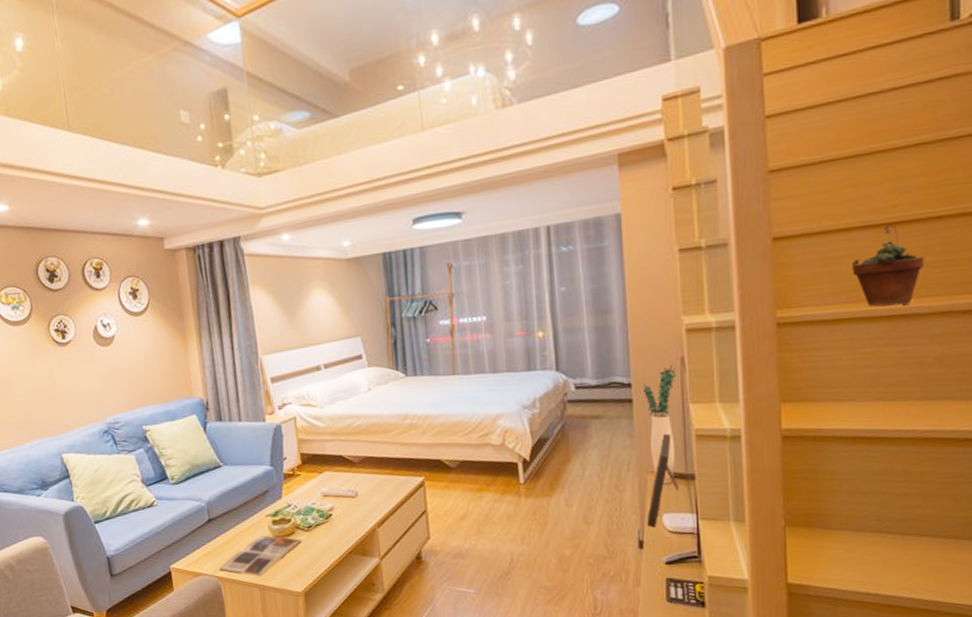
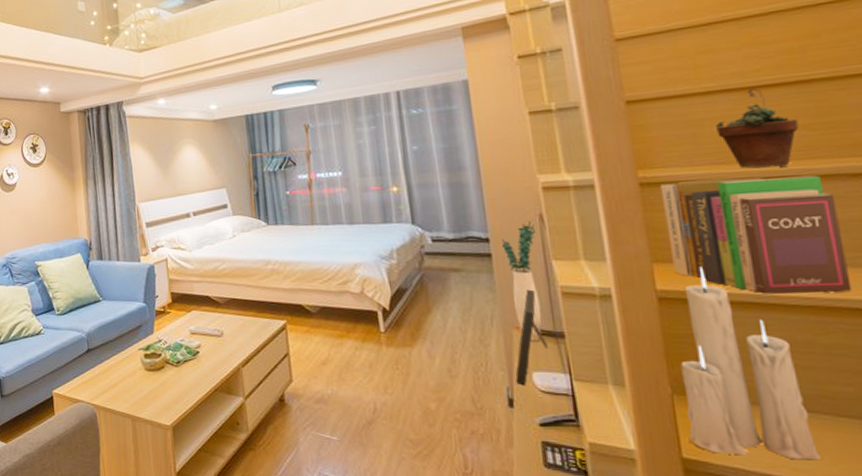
magazine: present [220,535,301,577] -> none [96,368,171,407]
candle: none [794,404,901,577] -> present [680,266,821,461]
books: none [795,312,948,428] -> present [659,175,853,294]

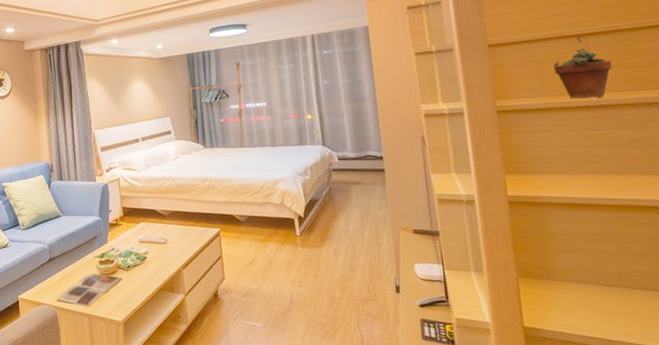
magazine: none [96,368,171,407] -> present [57,273,122,307]
vase: present [501,220,542,341] -> none [392,141,423,239]
picture frame: present [515,289,547,385] -> none [401,197,426,274]
books: present [659,175,853,294] -> none [511,104,646,197]
candle: present [680,266,821,461] -> none [524,176,621,324]

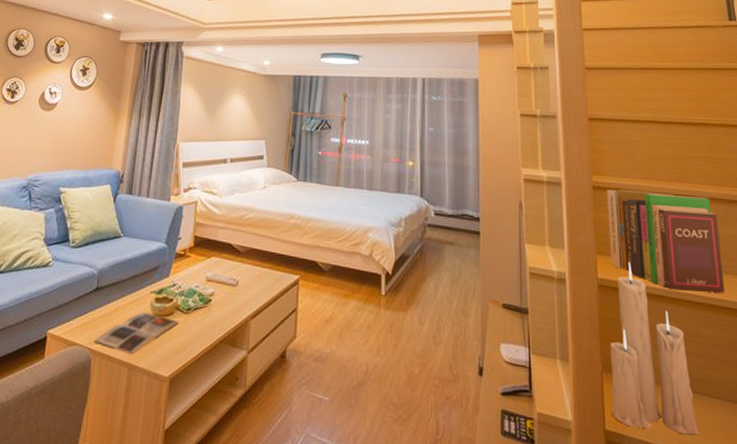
books: none [511,104,646,197] -> present [606,189,725,293]
candle: none [524,176,621,324] -> present [610,261,700,436]
succulent plant: present [554,35,612,99] -> none [647,123,698,188]

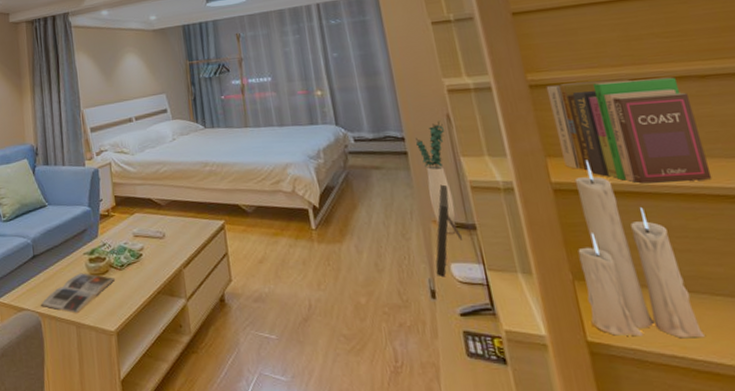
picture frame: none [487,267,514,355] -> present [436,184,462,276]
vase: none [488,206,516,315] -> present [415,120,456,234]

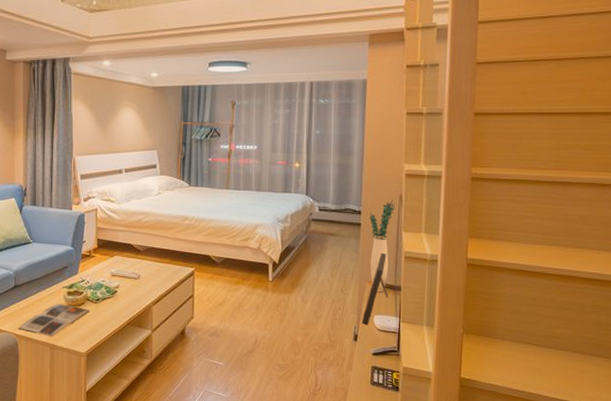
books: present [546,77,713,184] -> none [481,179,588,266]
candle: present [574,159,705,339] -> none [467,243,542,379]

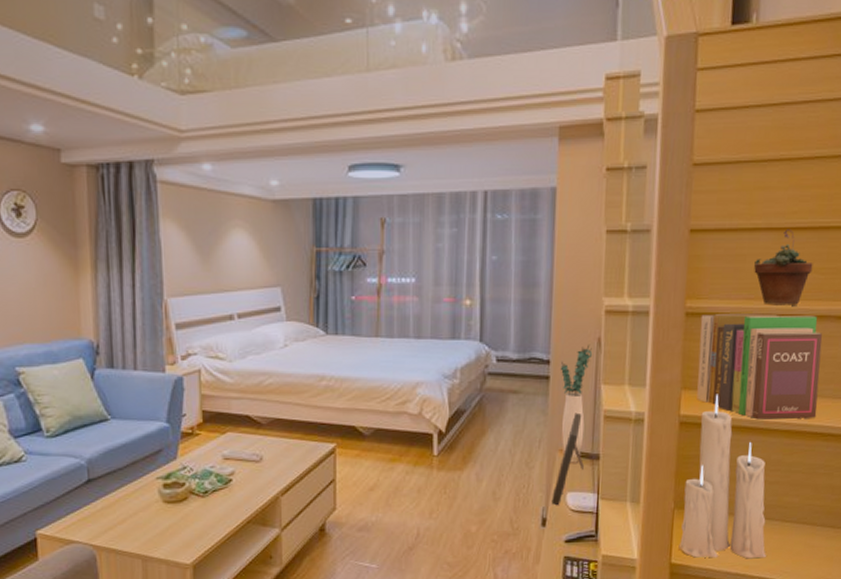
magazine: present [19,303,89,337] -> none [97,500,195,546]
candle: none [467,243,542,379] -> present [678,394,766,559]
books: none [481,179,588,266] -> present [696,313,823,420]
succulent plant: none [528,114,579,174] -> present [754,229,813,306]

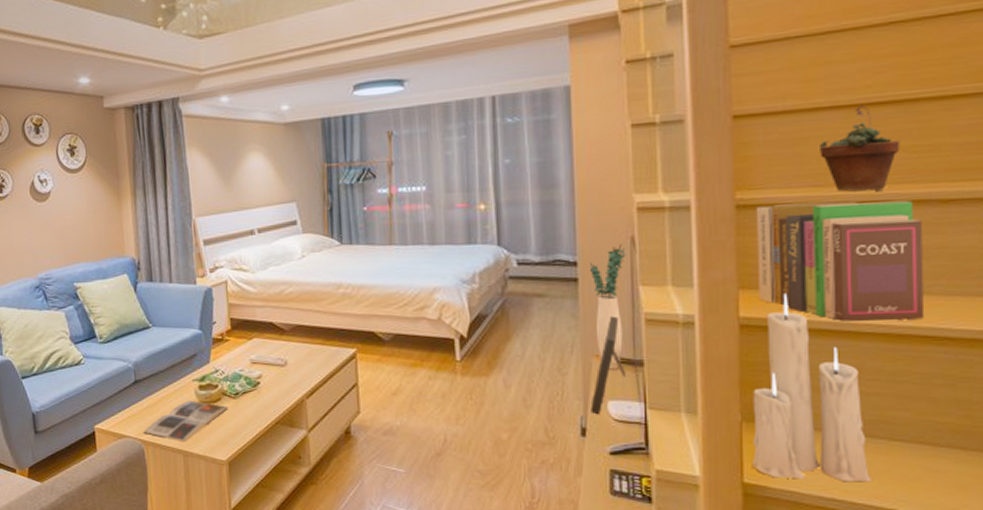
magazine: none [97,500,195,546] -> present [144,400,228,442]

